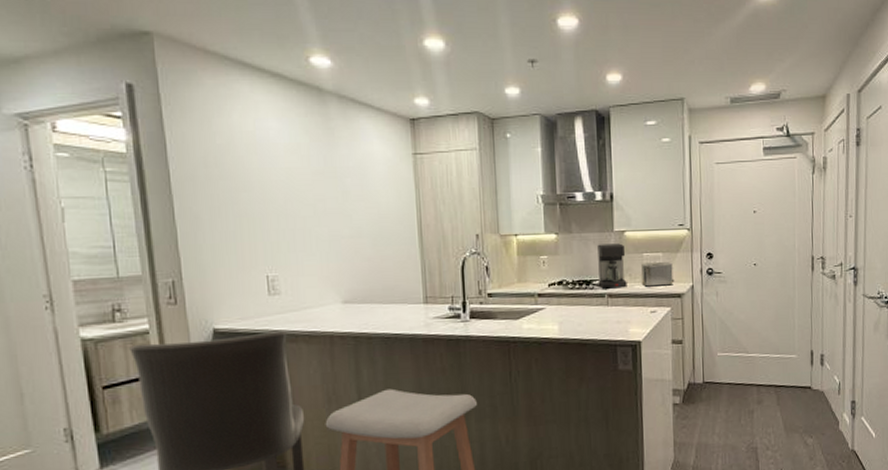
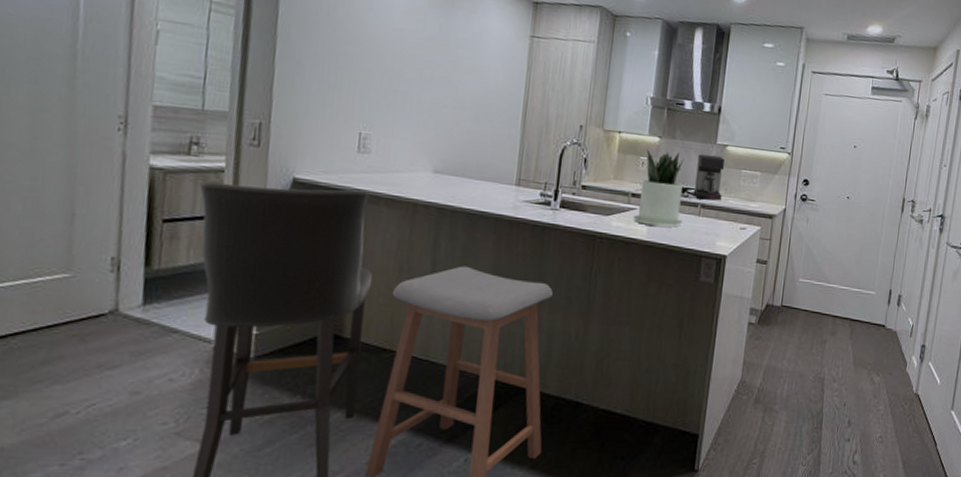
planter: none [543,246,592,324] -> present [633,149,684,228]
toaster: present [640,262,675,287] -> none [735,179,770,206]

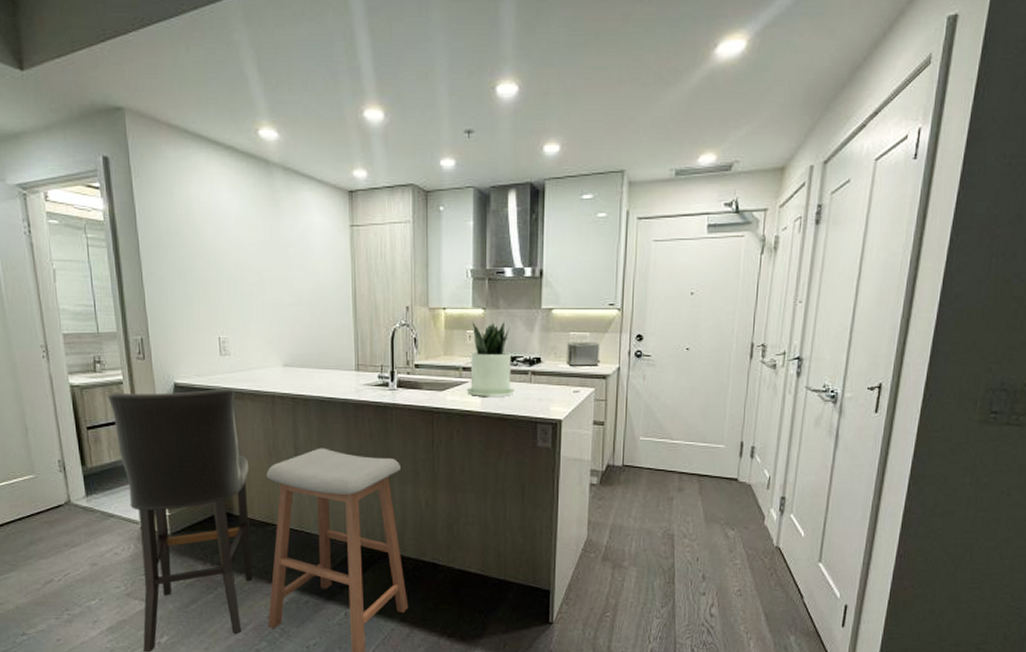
coffee maker: present [694,154,724,201] -> none [523,321,552,366]
toaster: none [735,179,770,206] -> present [565,342,601,366]

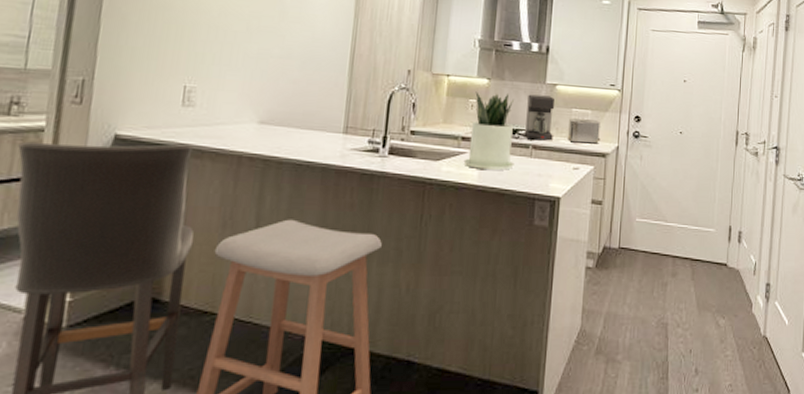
coffee maker: none [523,321,552,366] -> present [525,94,554,141]

